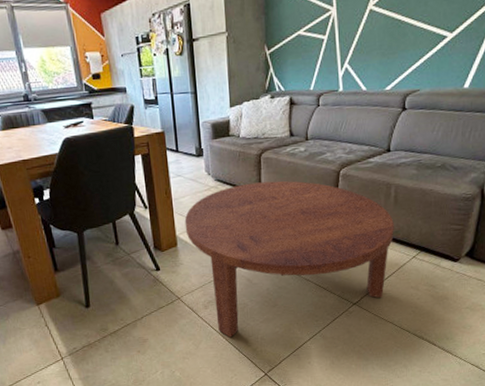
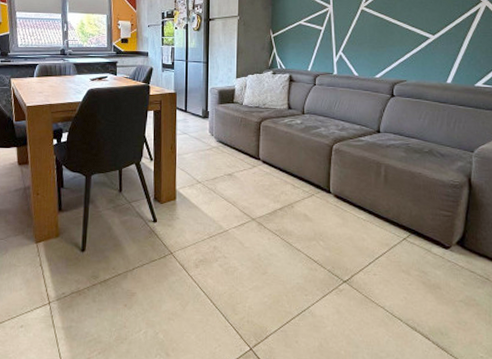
coffee table: present [184,180,394,338] -> none [185,147,385,302]

